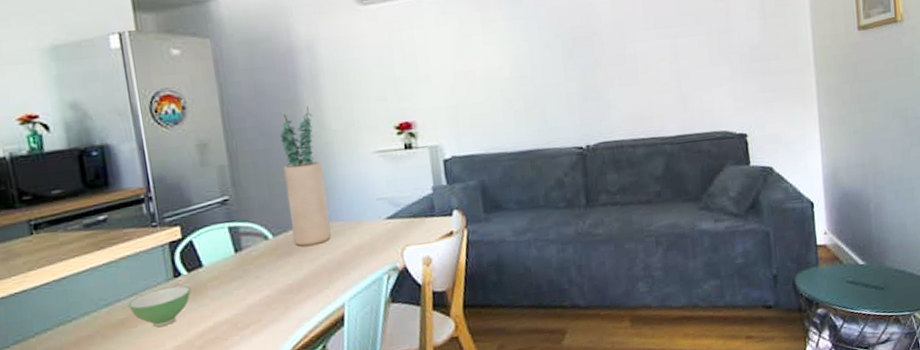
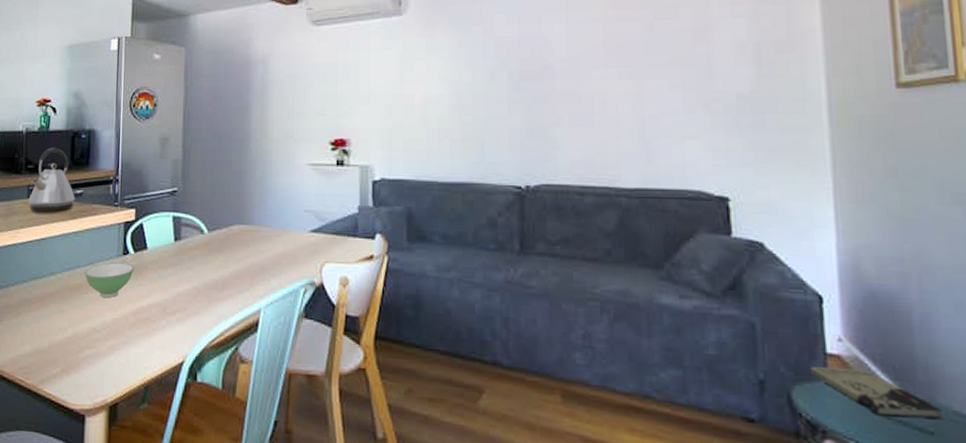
kettle: none [31,171,99,252] -> present [28,148,75,215]
vase: present [280,106,331,247] -> none [224,114,260,246]
book: none [806,251,889,284] -> present [809,367,943,420]

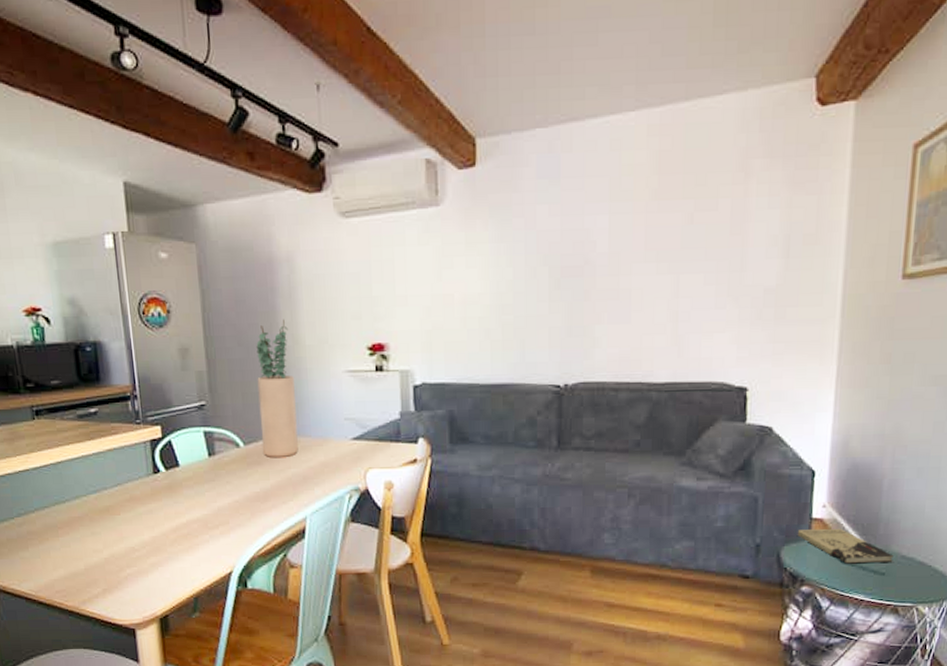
kettle: present [28,148,75,215] -> none [34,363,90,437]
bowl: present [85,262,134,298] -> none [113,481,168,518]
vase: none [224,114,260,246] -> present [256,319,298,457]

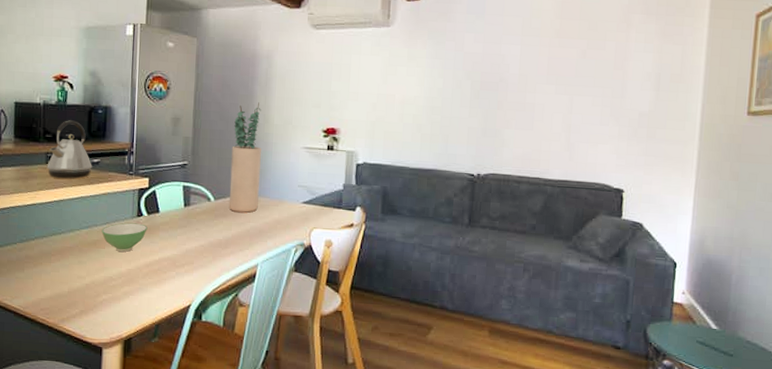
kettle: none [34,363,90,437] -> present [46,120,92,180]
bowl: none [113,481,168,518] -> present [101,222,148,252]
book: present [797,528,894,564] -> none [660,311,740,347]

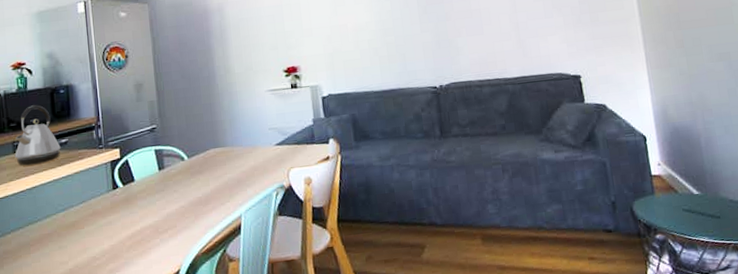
bowl: present [101,222,148,252] -> none [78,196,125,229]
vase: present [228,102,261,213] -> none [196,54,233,167]

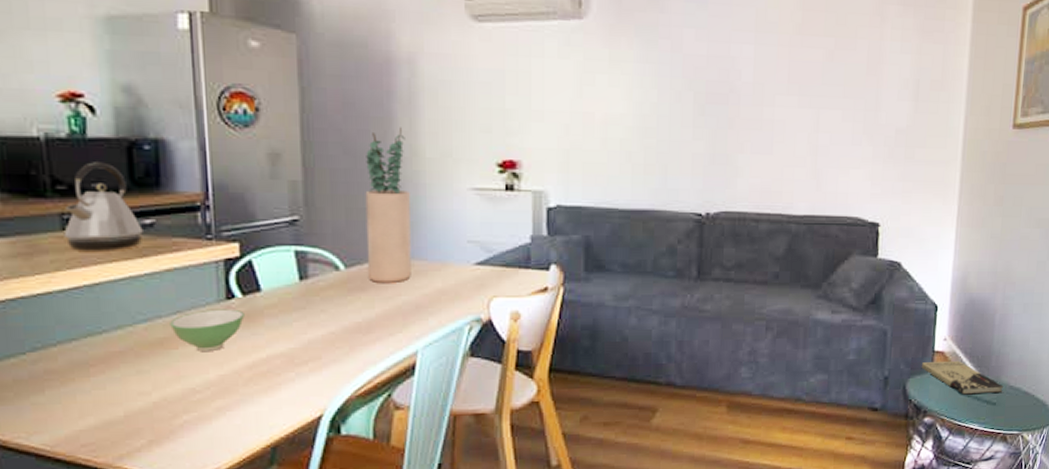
bowl: none [78,196,125,229] -> present [170,309,245,352]
vase: none [196,54,233,167] -> present [365,127,411,282]
book: none [642,181,724,212] -> present [921,360,1003,395]

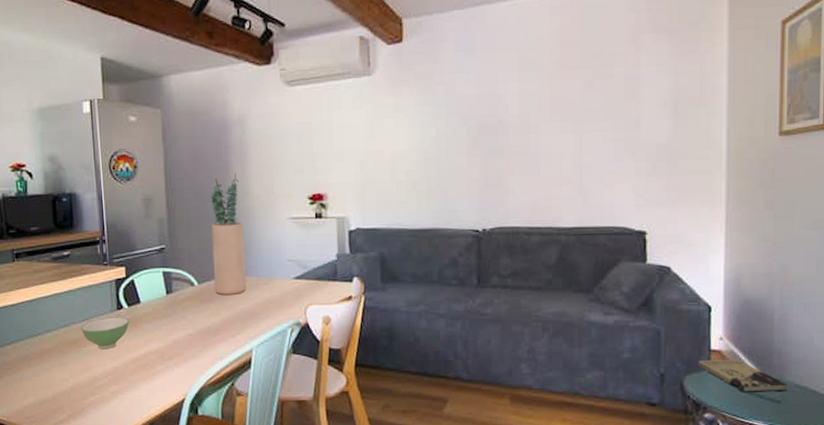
kettle: present [63,162,143,253] -> none [14,212,63,277]

